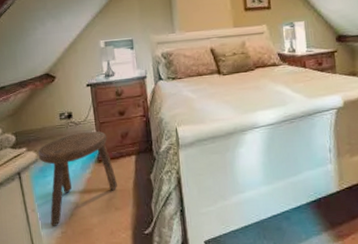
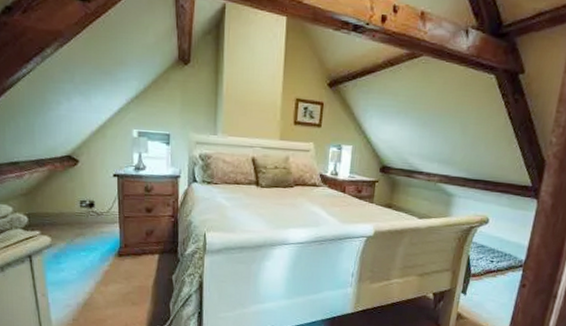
stool: present [38,131,117,227] -> none [53,223,136,314]

